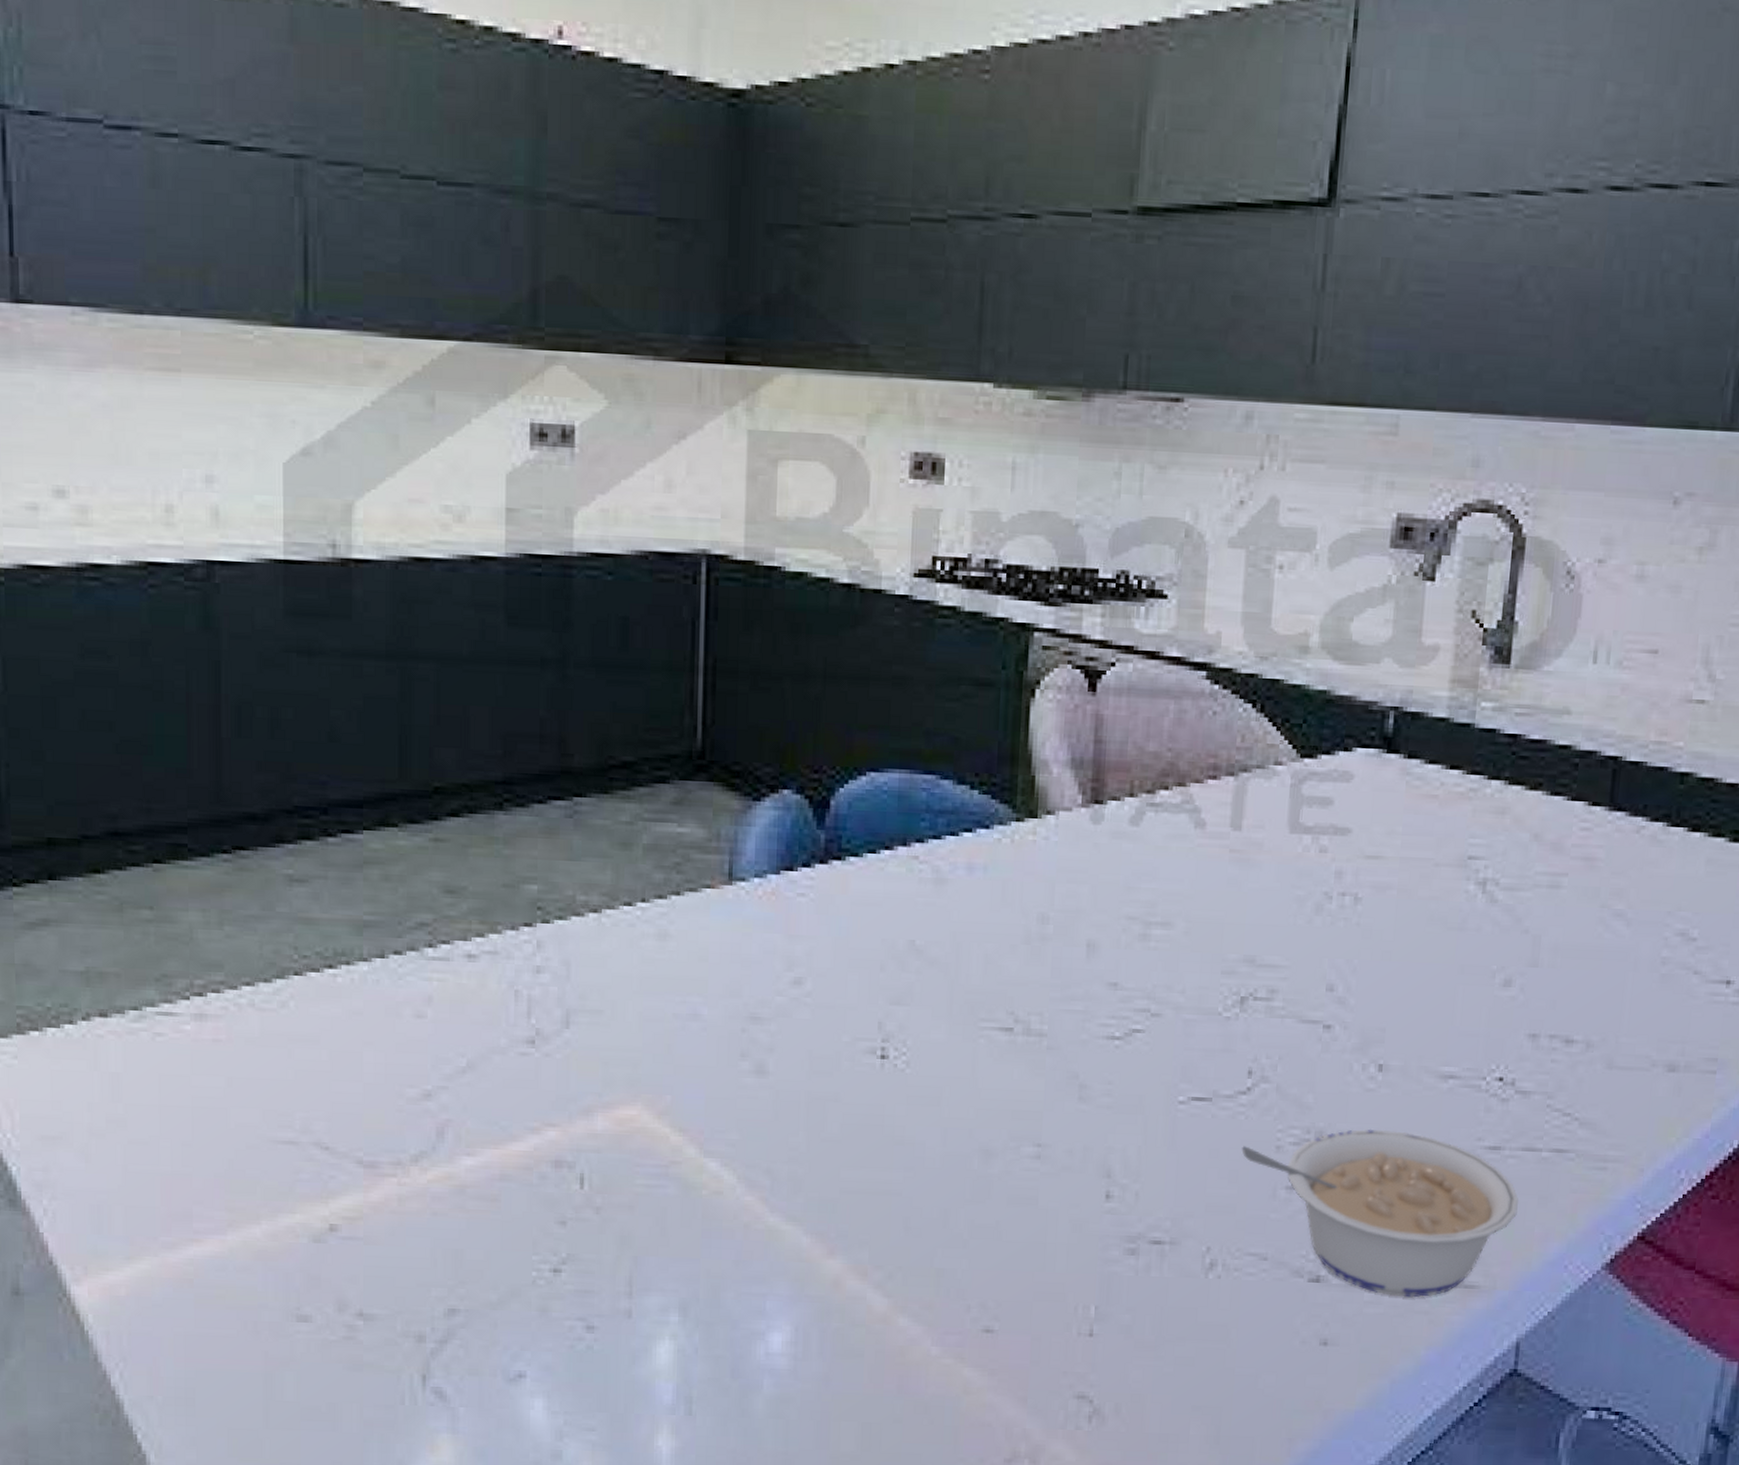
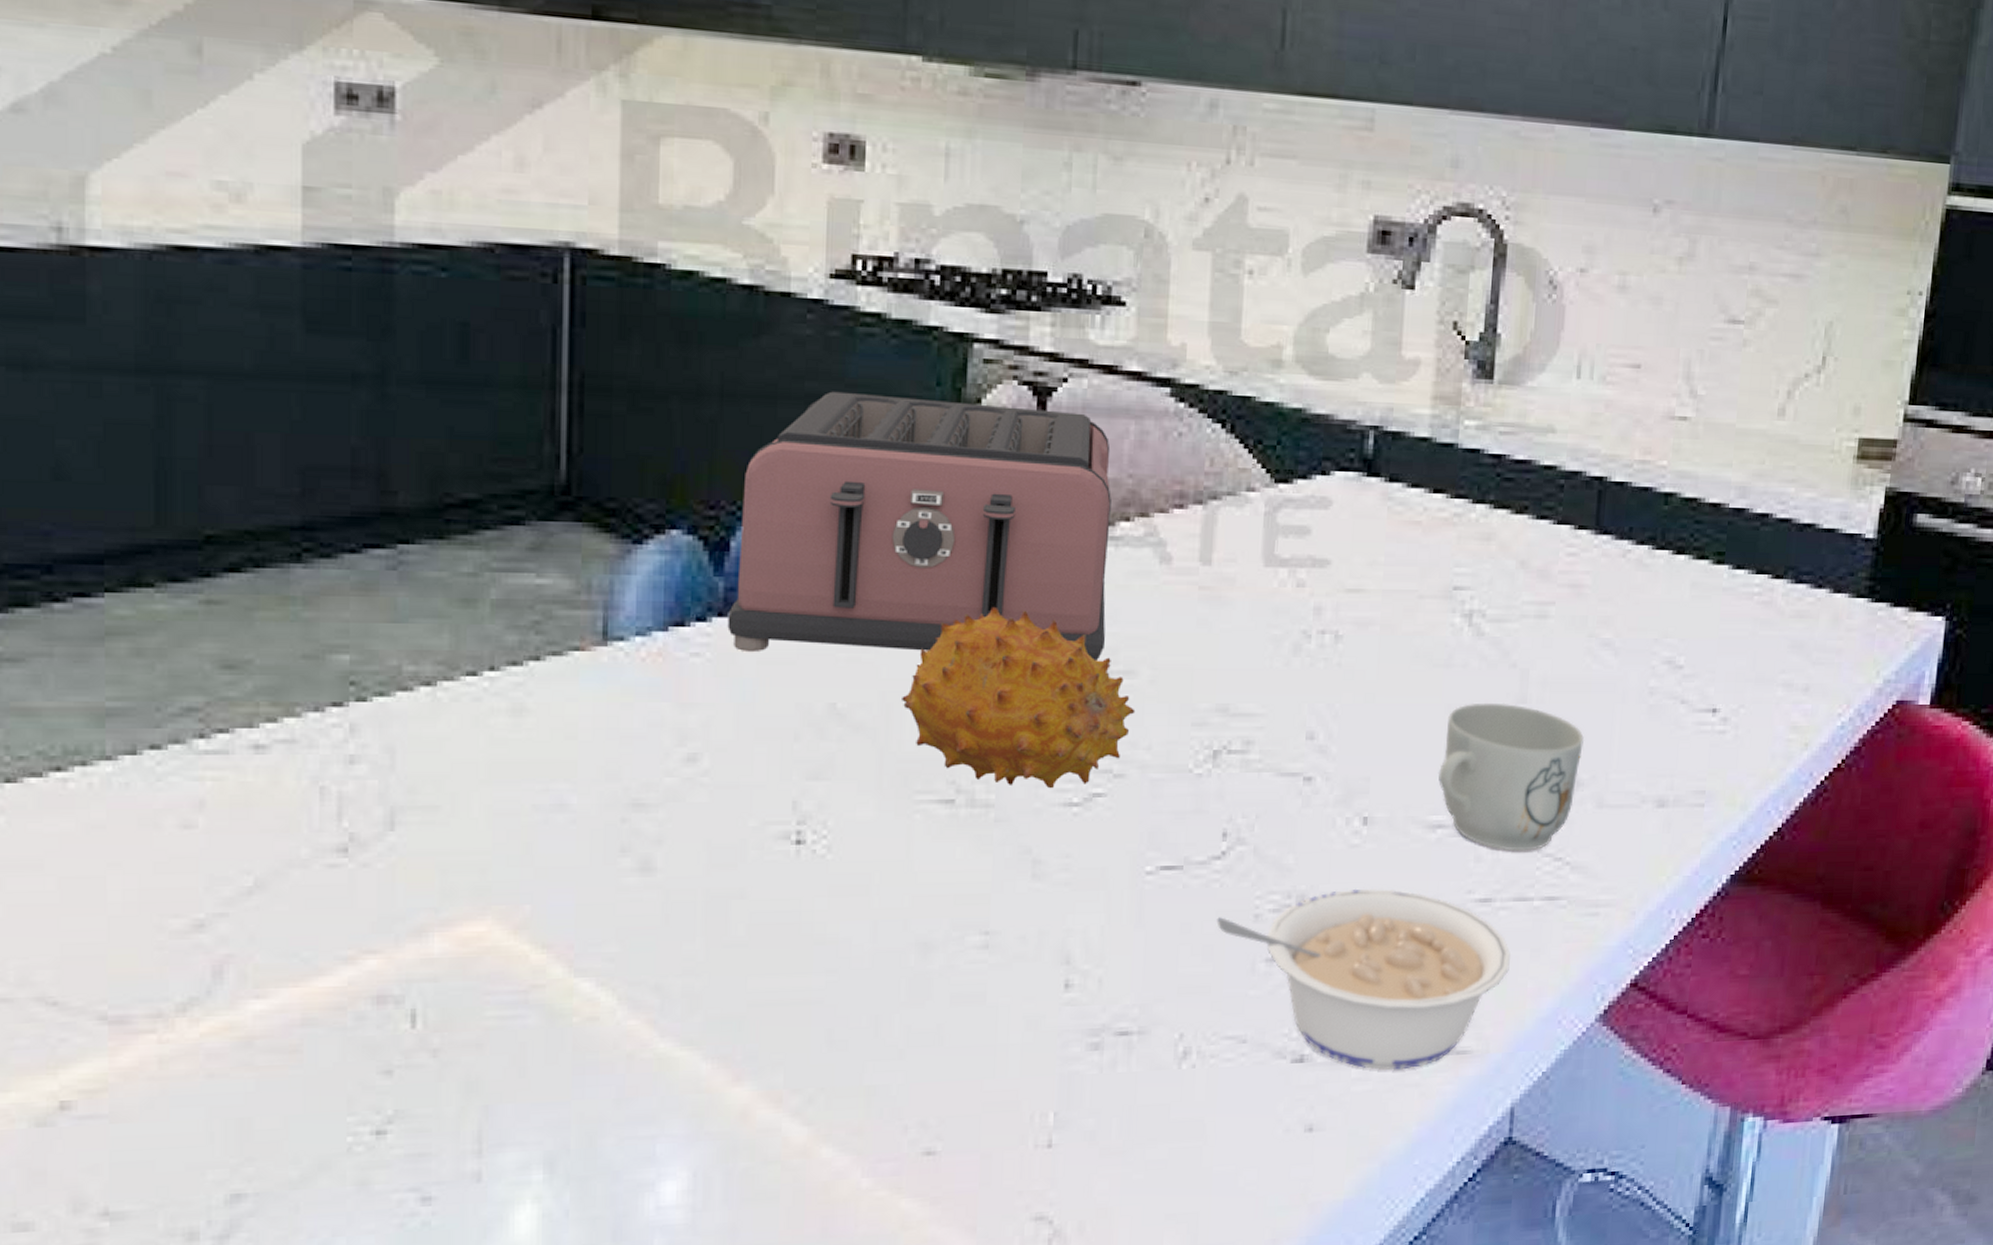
toaster: none [827,674,1152,913] -> present [727,391,1111,662]
fruit: none [970,862,1171,1022] -> present [902,606,1136,788]
mug: none [1450,965,1596,1105] -> present [1438,702,1585,852]

